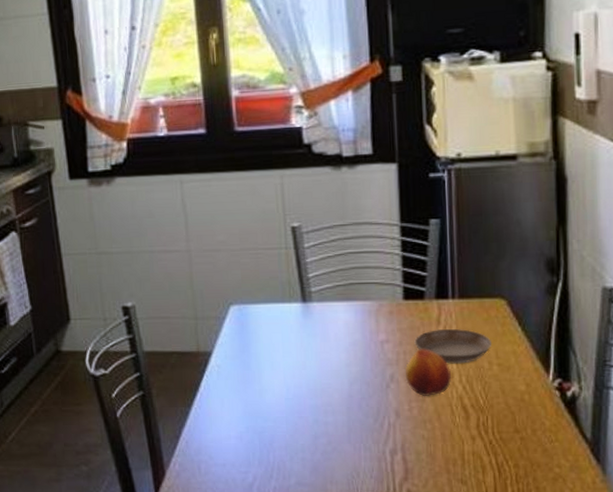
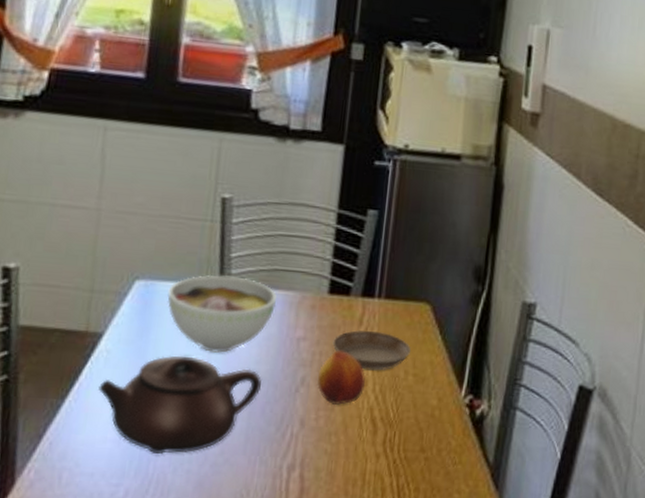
teapot: none [216,365,354,446] -> present [98,355,261,454]
bowl: none [259,293,356,360] -> present [167,274,277,353]

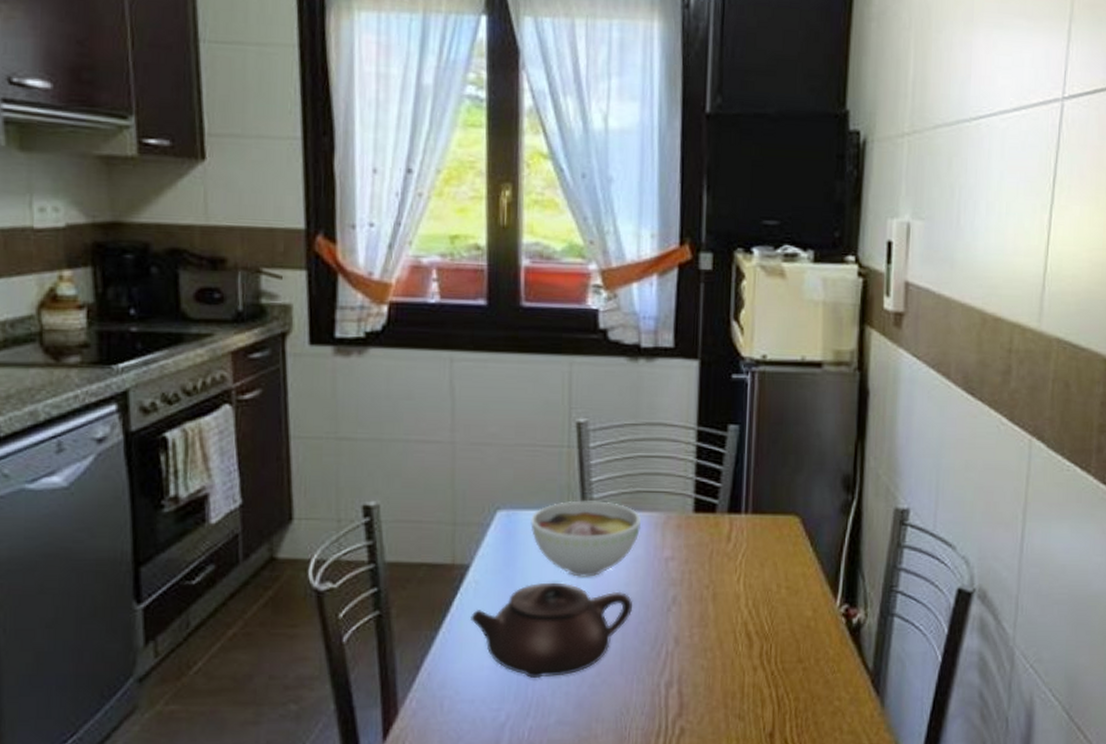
fruit: present [317,350,365,406] -> none [688,568,737,622]
saucer: present [332,329,411,371] -> none [701,546,783,586]

